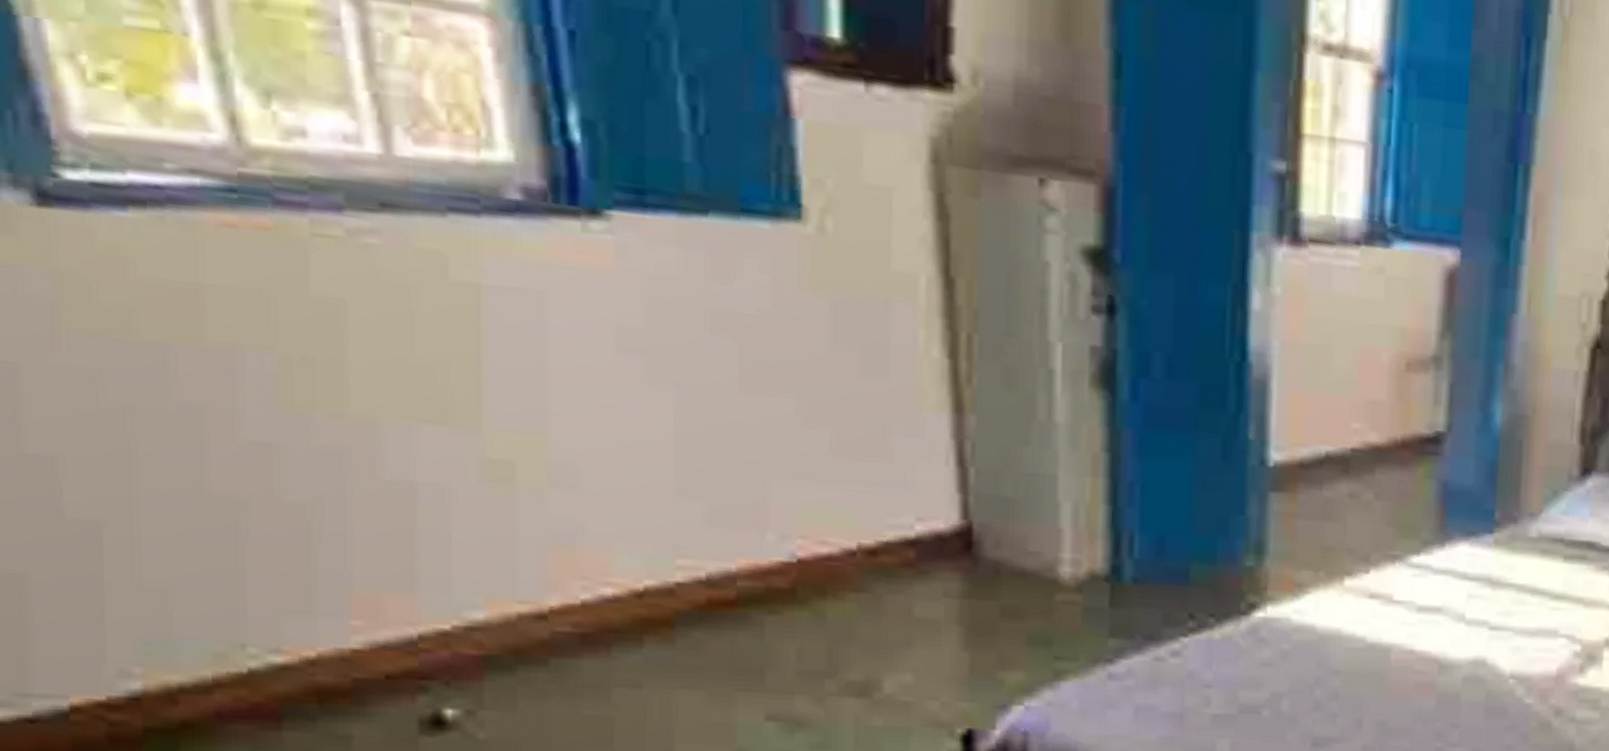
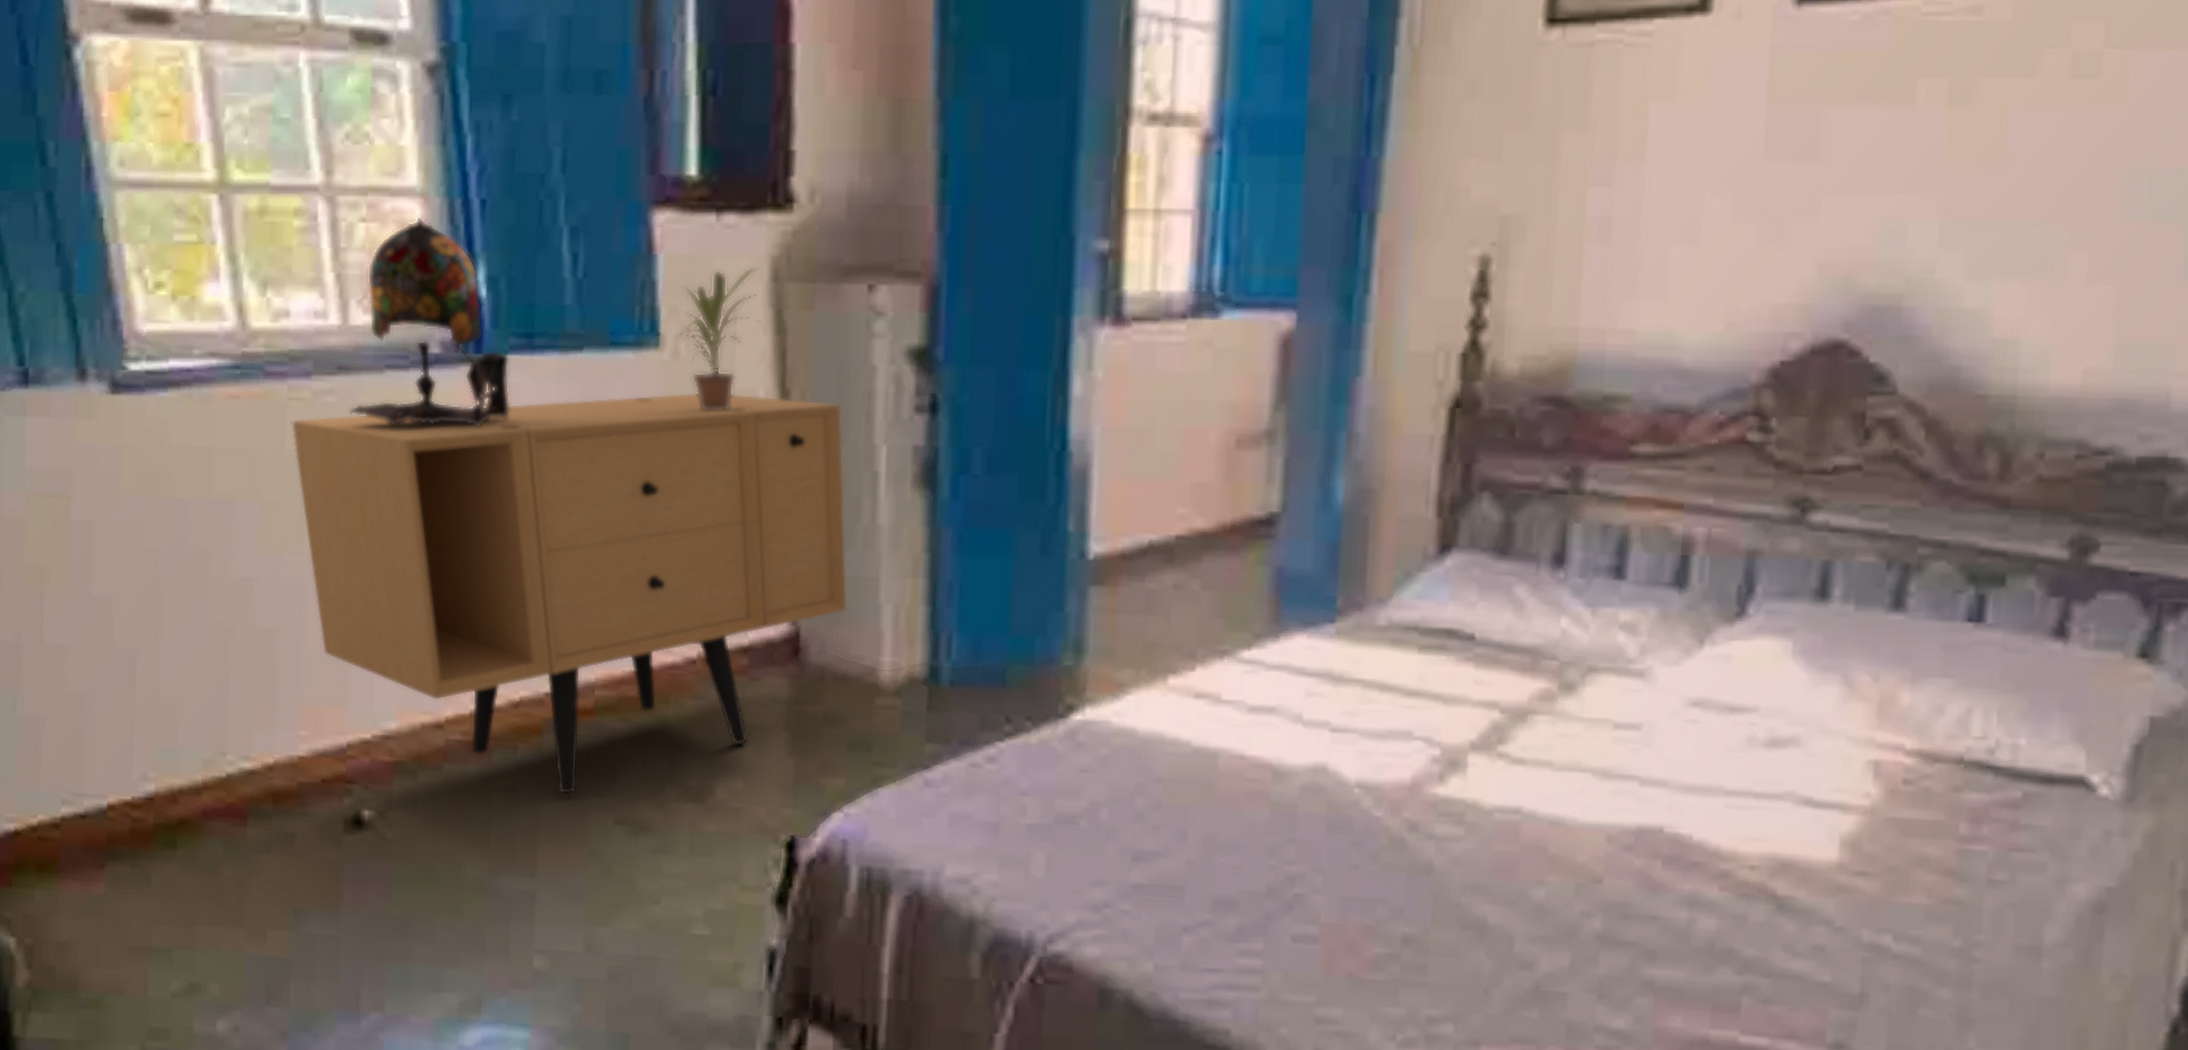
sideboard: none [317,260,1023,690] -> present [291,392,848,794]
table lamp: none [400,38,618,289] -> present [349,216,511,427]
potted plant: none [823,143,921,294] -> present [677,267,761,411]

